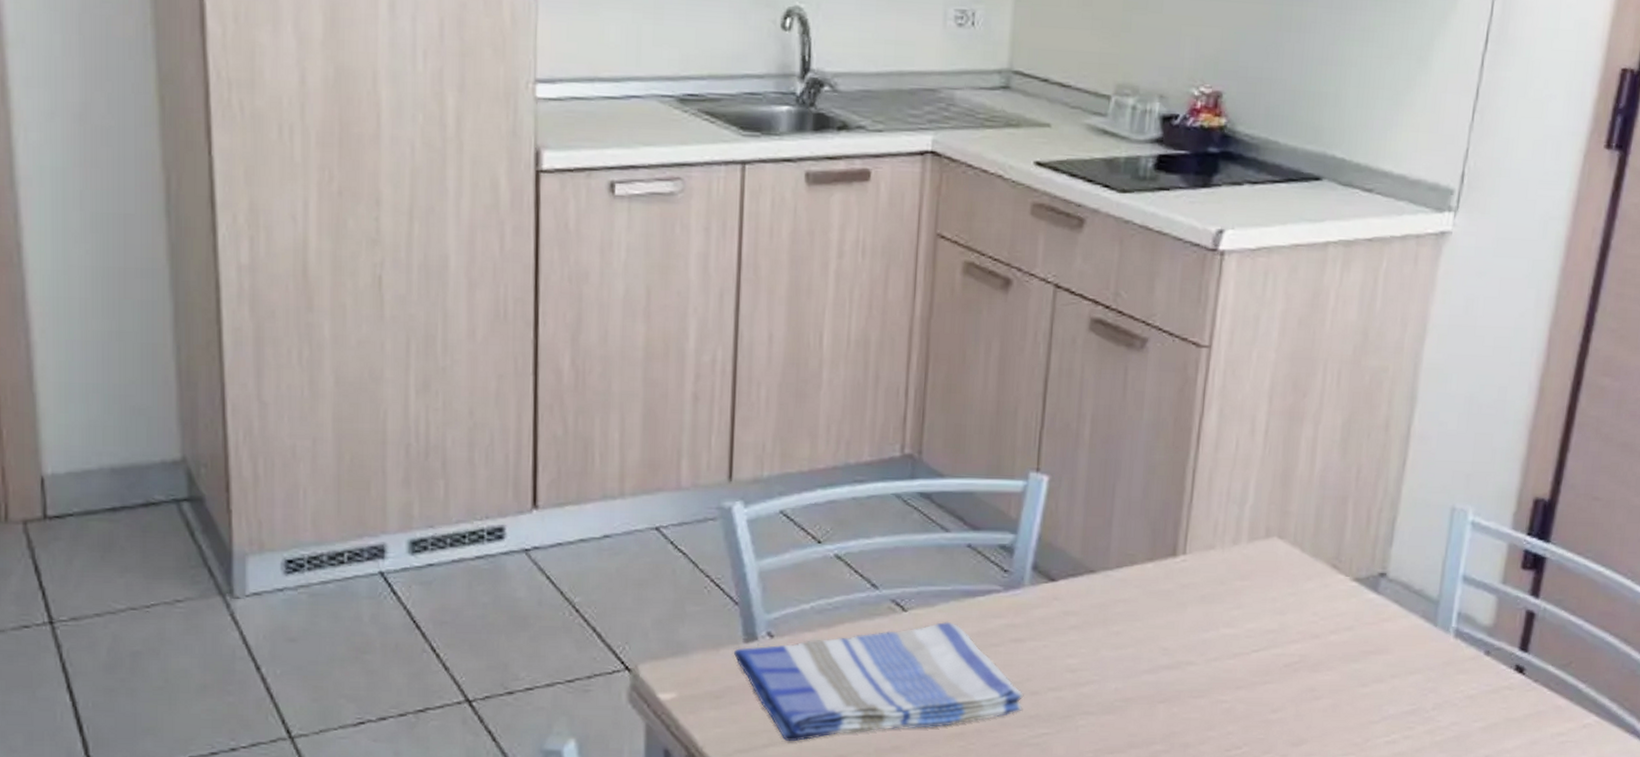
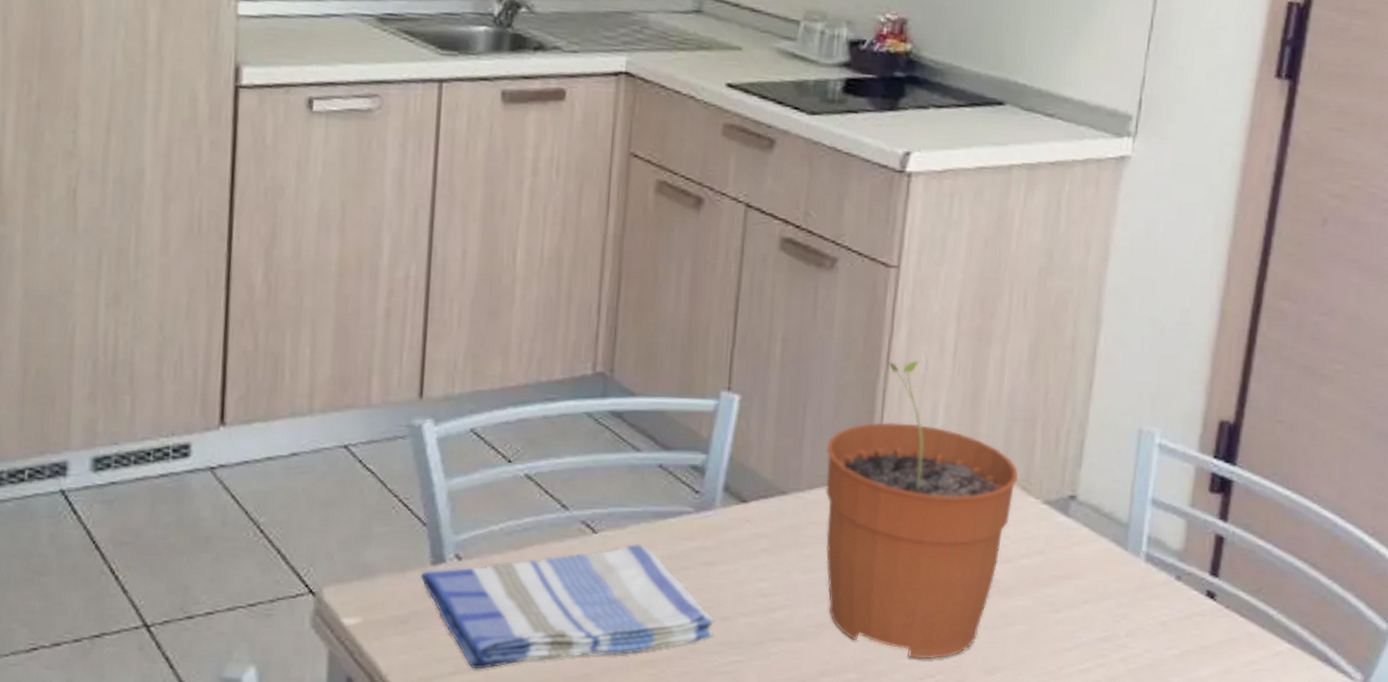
plant pot: none [1134,439,1328,732] -> present [826,360,1018,659]

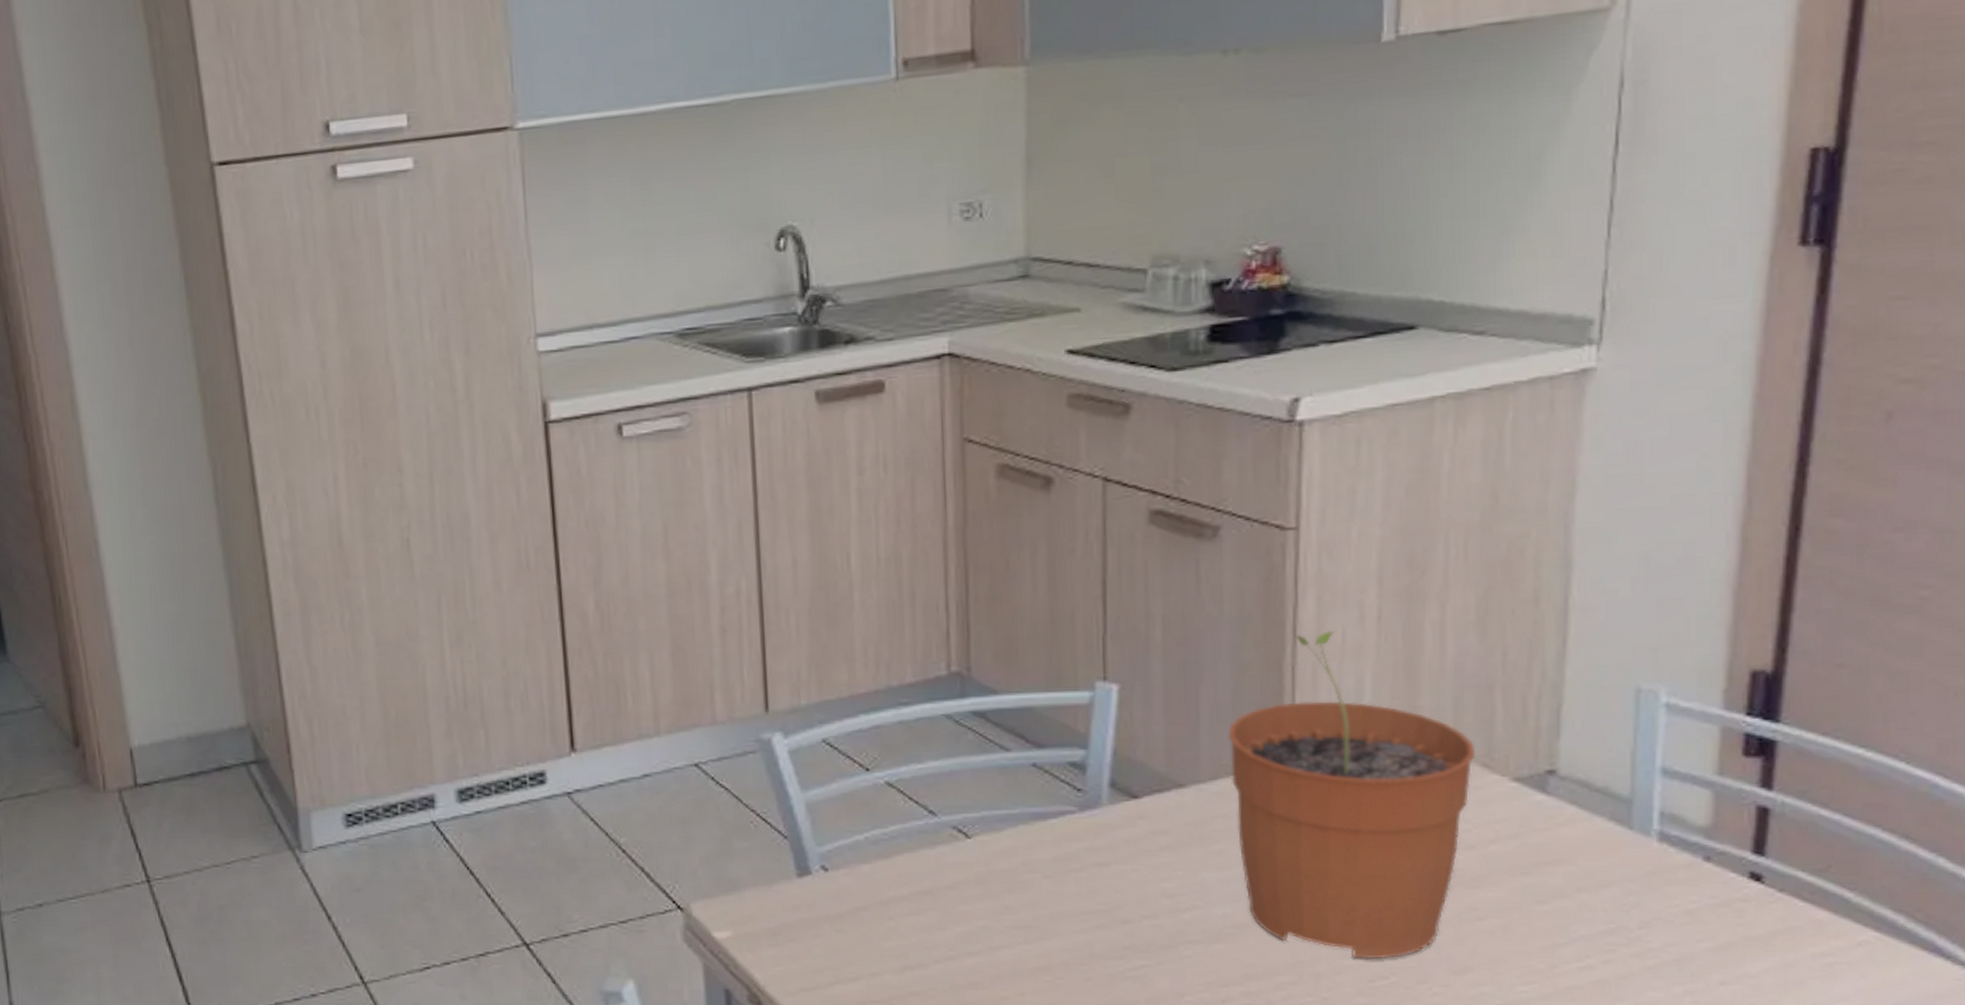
dish towel: present [420,543,715,670] -> none [787,847,1115,979]

